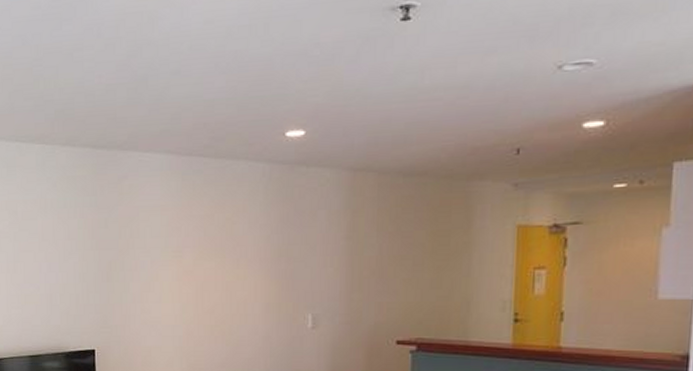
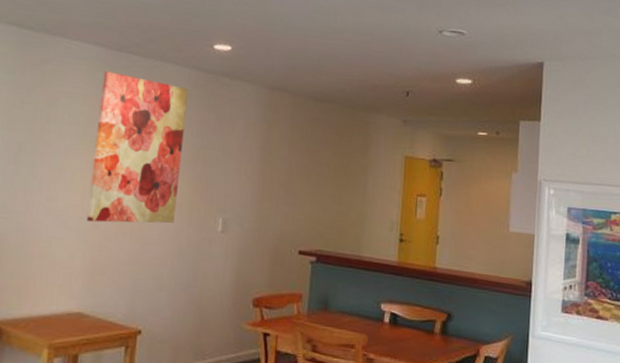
wall art: none [178,178,264,329] -> present [86,71,189,224]

